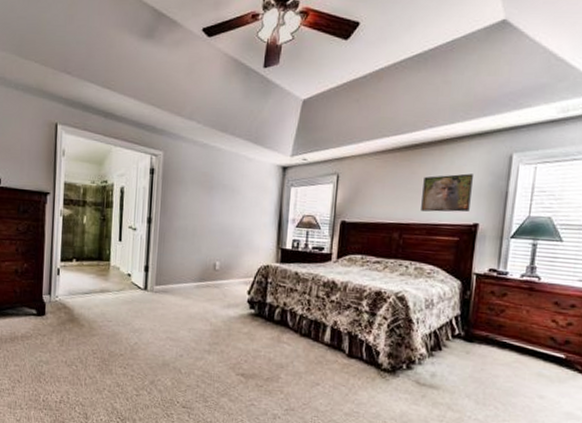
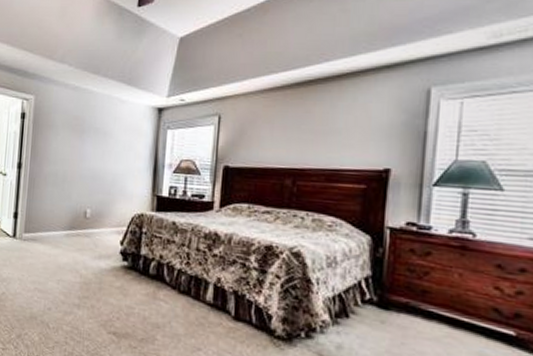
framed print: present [421,173,473,212] -> none [318,111,381,156]

